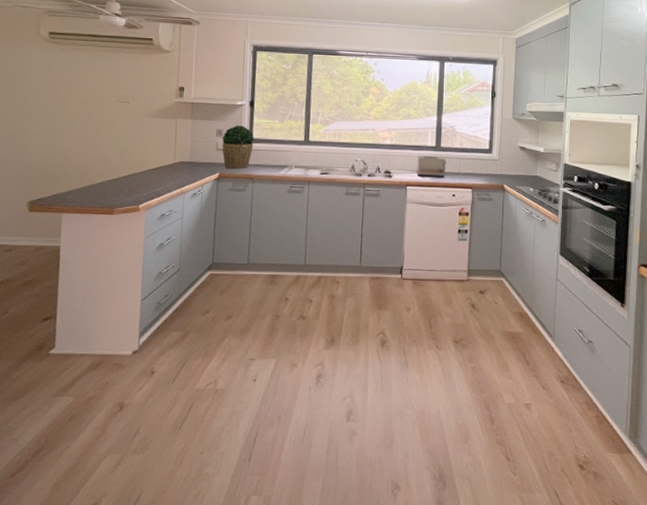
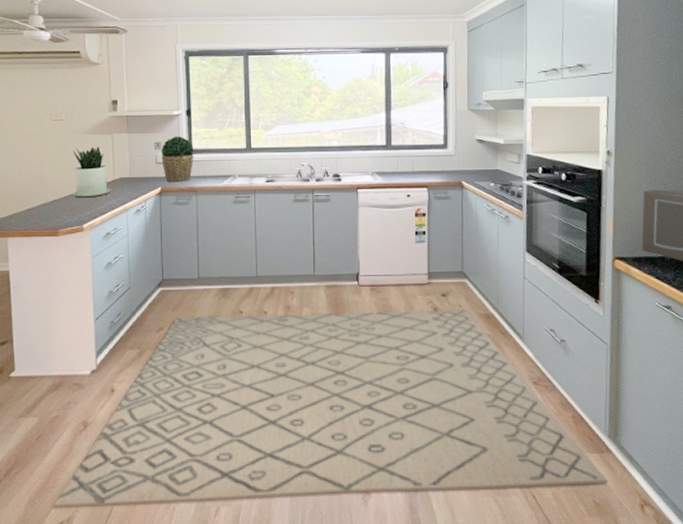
rug: none [79,301,628,494] -> present [53,310,609,509]
planter: none [132,130,170,179] -> present [72,146,111,198]
toaster: present [417,155,446,178] -> none [367,155,399,179]

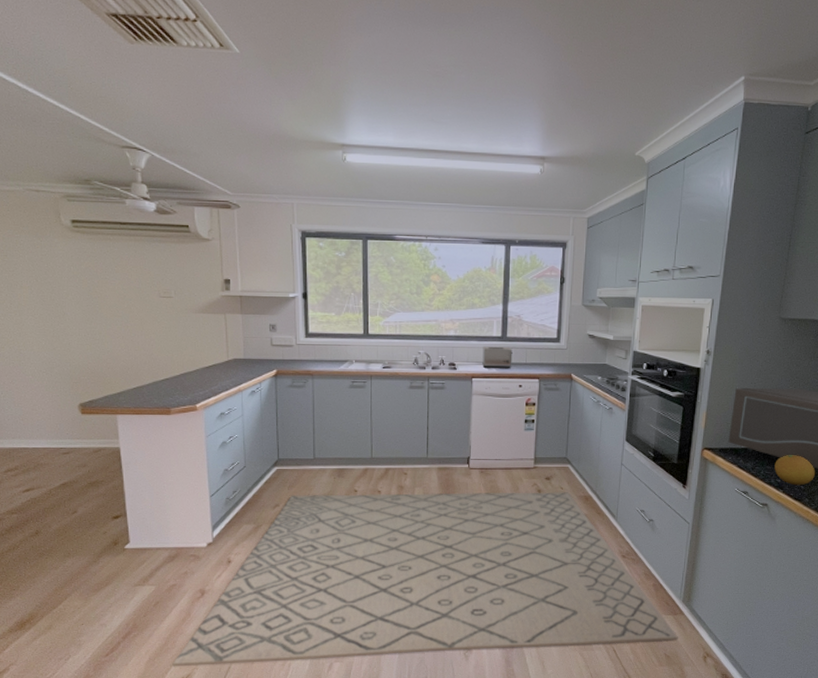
planter: present [72,146,111,198] -> none [183,326,225,378]
potted plant: present [160,136,194,182] -> none [276,319,310,365]
toaster: none [367,155,399,179] -> present [482,346,513,369]

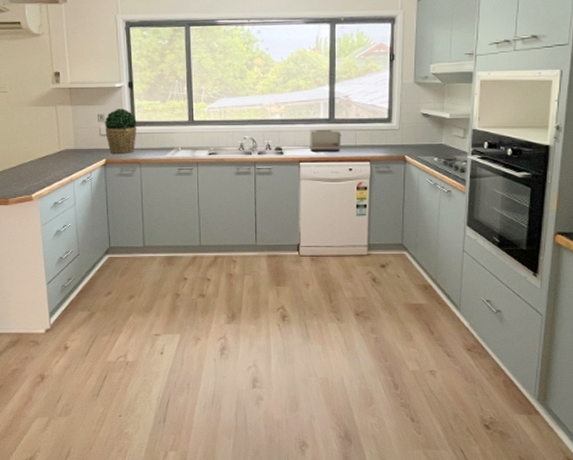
rug: present [172,492,679,667] -> none [16,280,535,449]
potted plant: none [276,319,310,365] -> present [104,109,137,154]

